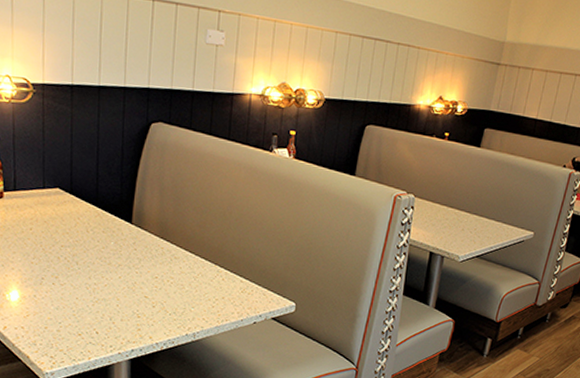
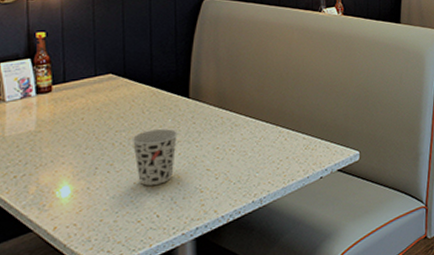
cup: none [76,250,119,303] -> present [132,129,177,186]

